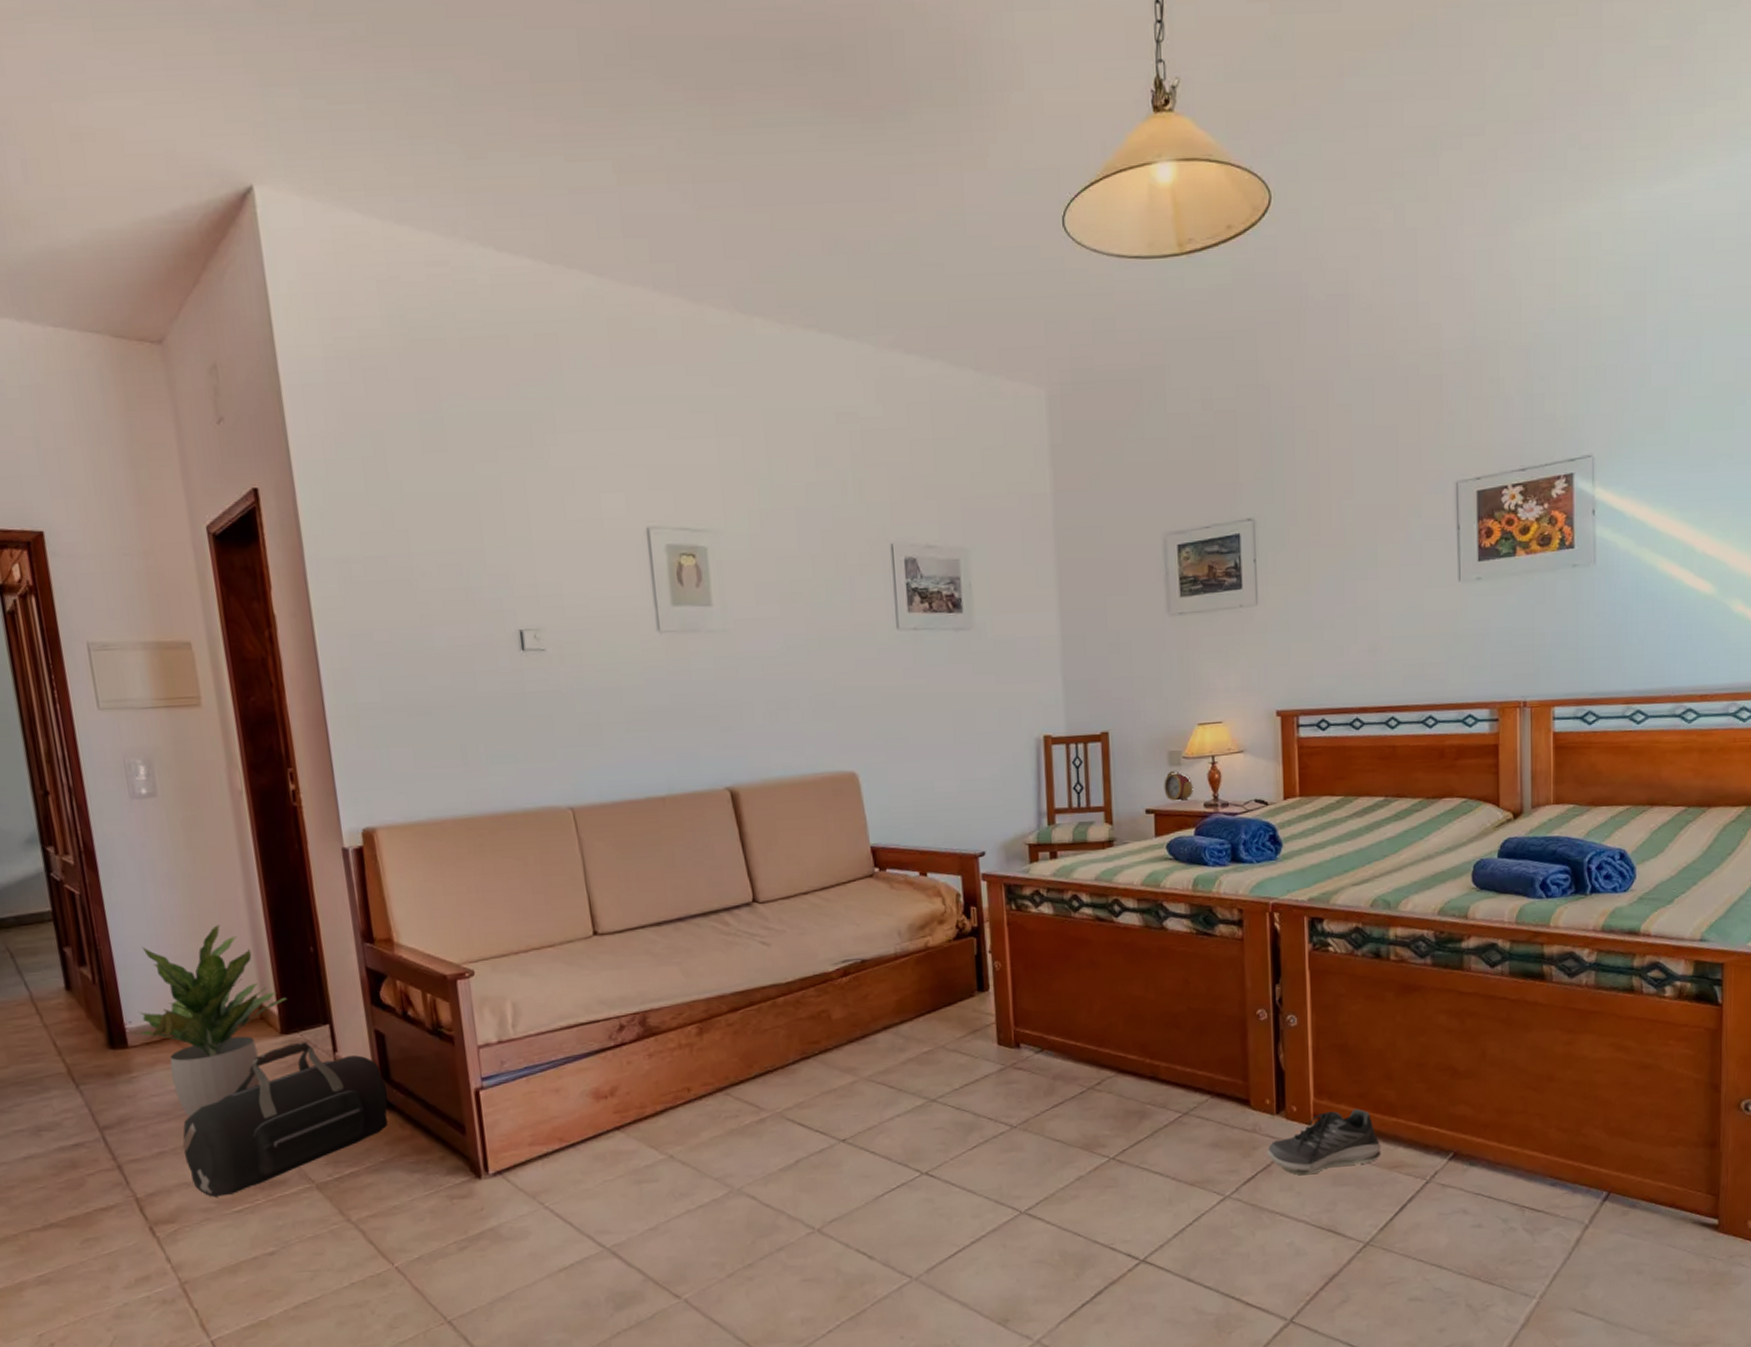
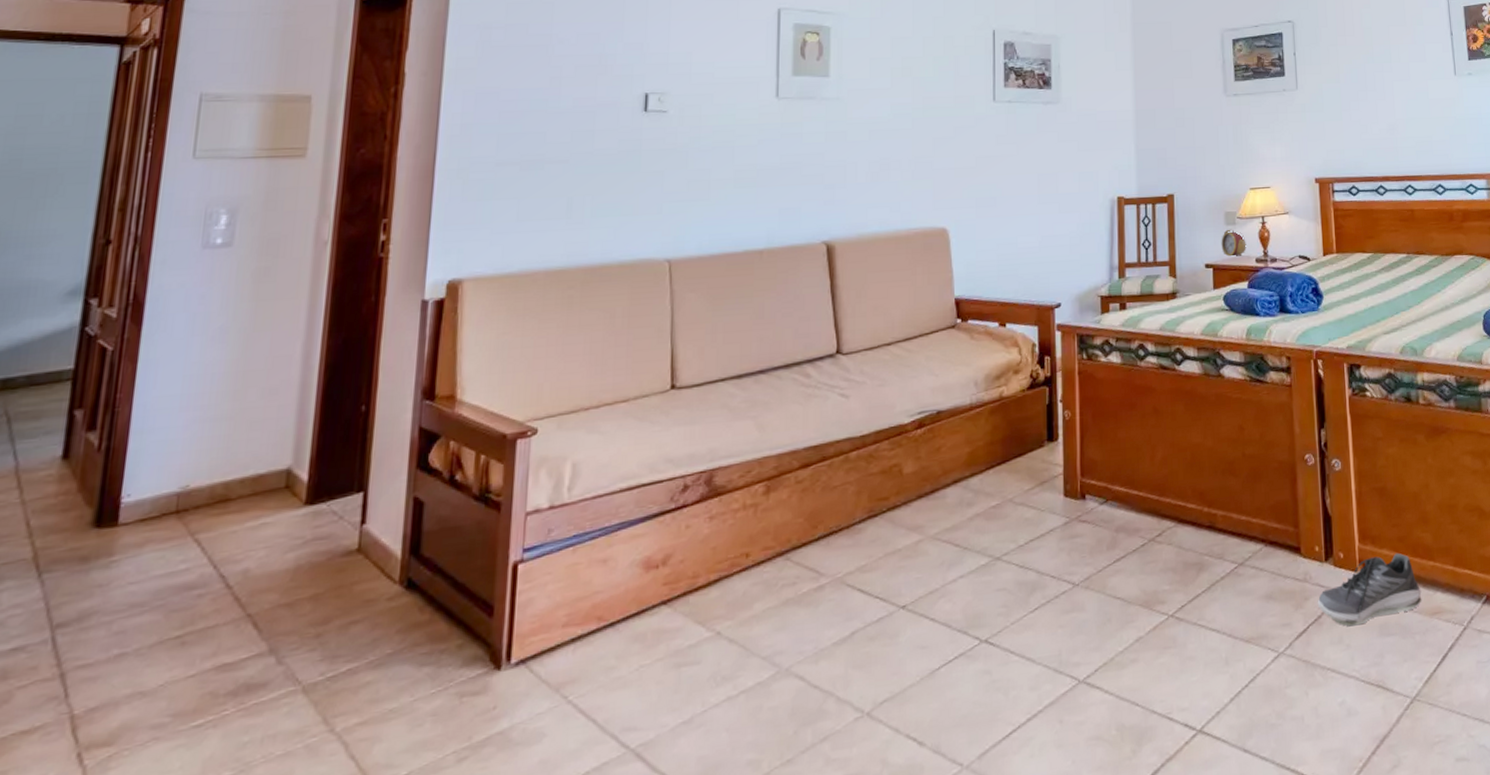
potted plant: present [130,925,287,1117] -> none [125,382,322,608]
duffel bag: present [182,1041,388,1197] -> none [149,512,414,709]

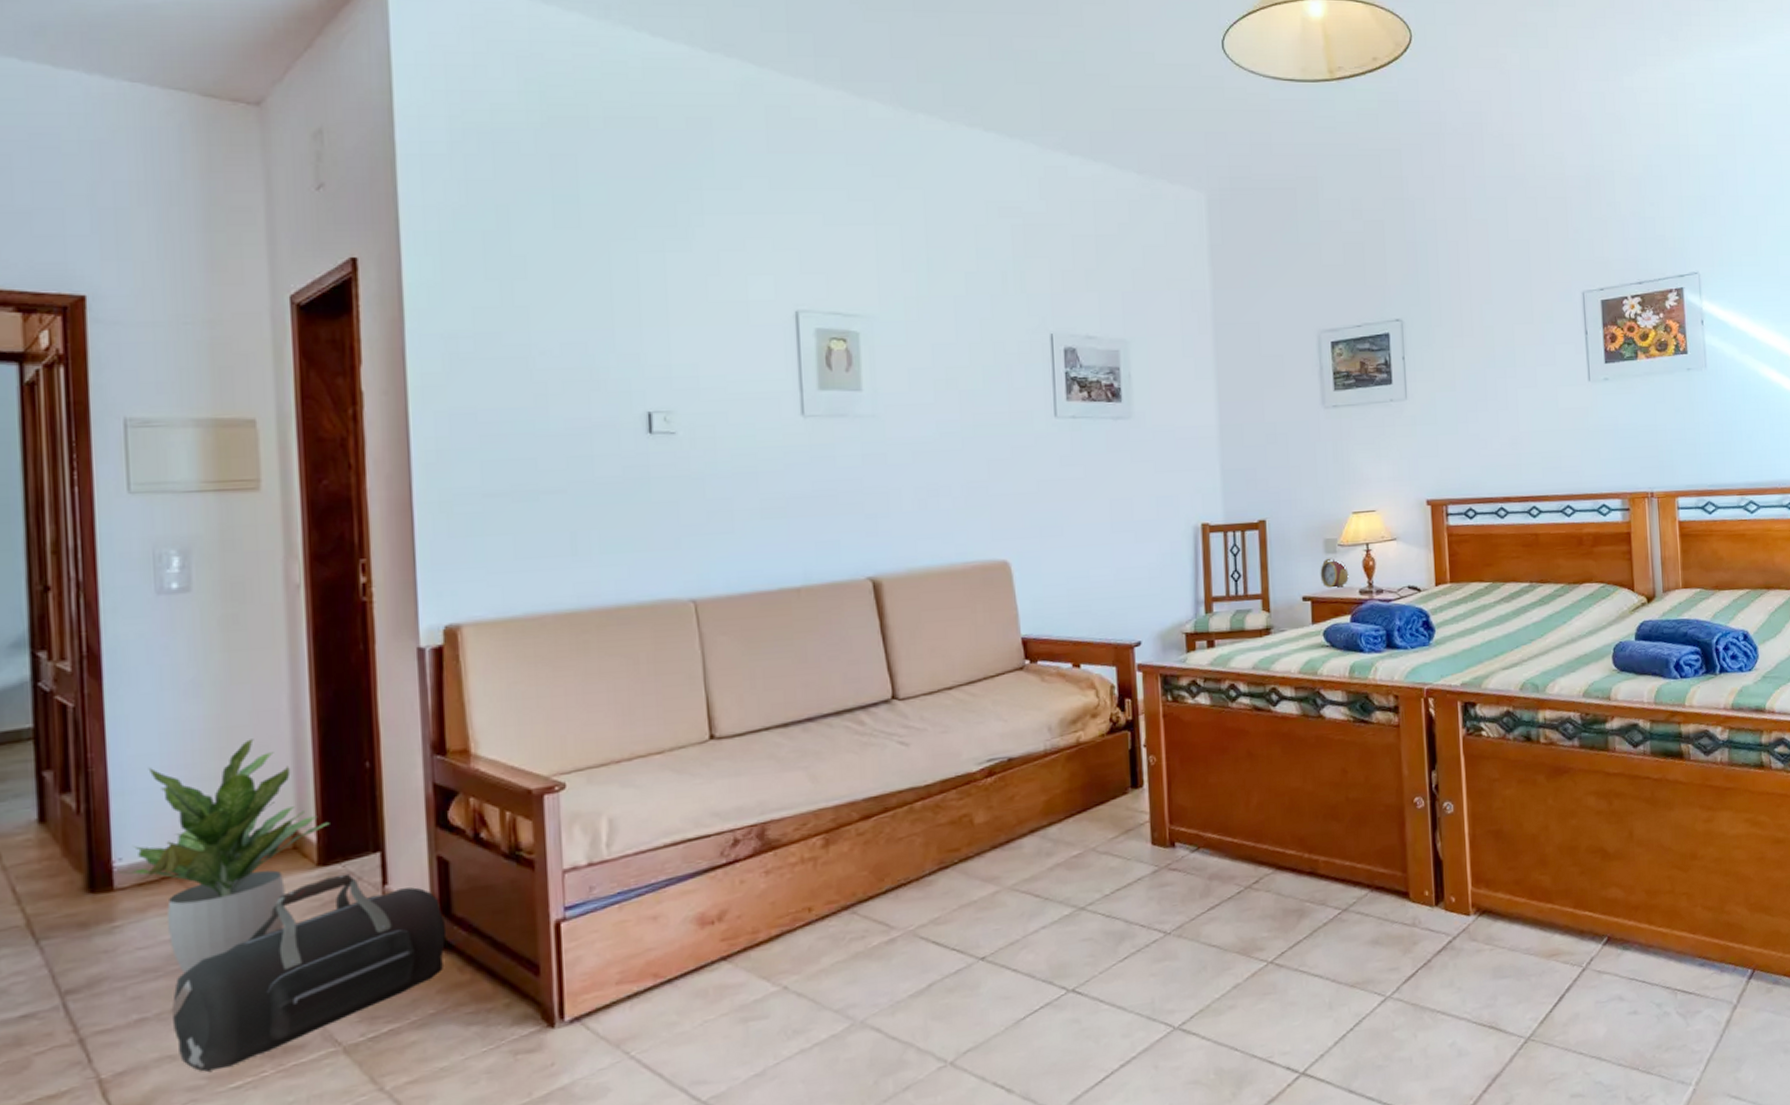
potted plant: none [125,382,322,608] -> present [119,739,330,973]
duffel bag: none [149,512,414,709] -> present [171,873,447,1072]
athletic shoe: present [1317,553,1422,627] -> none [1426,896,1539,970]

